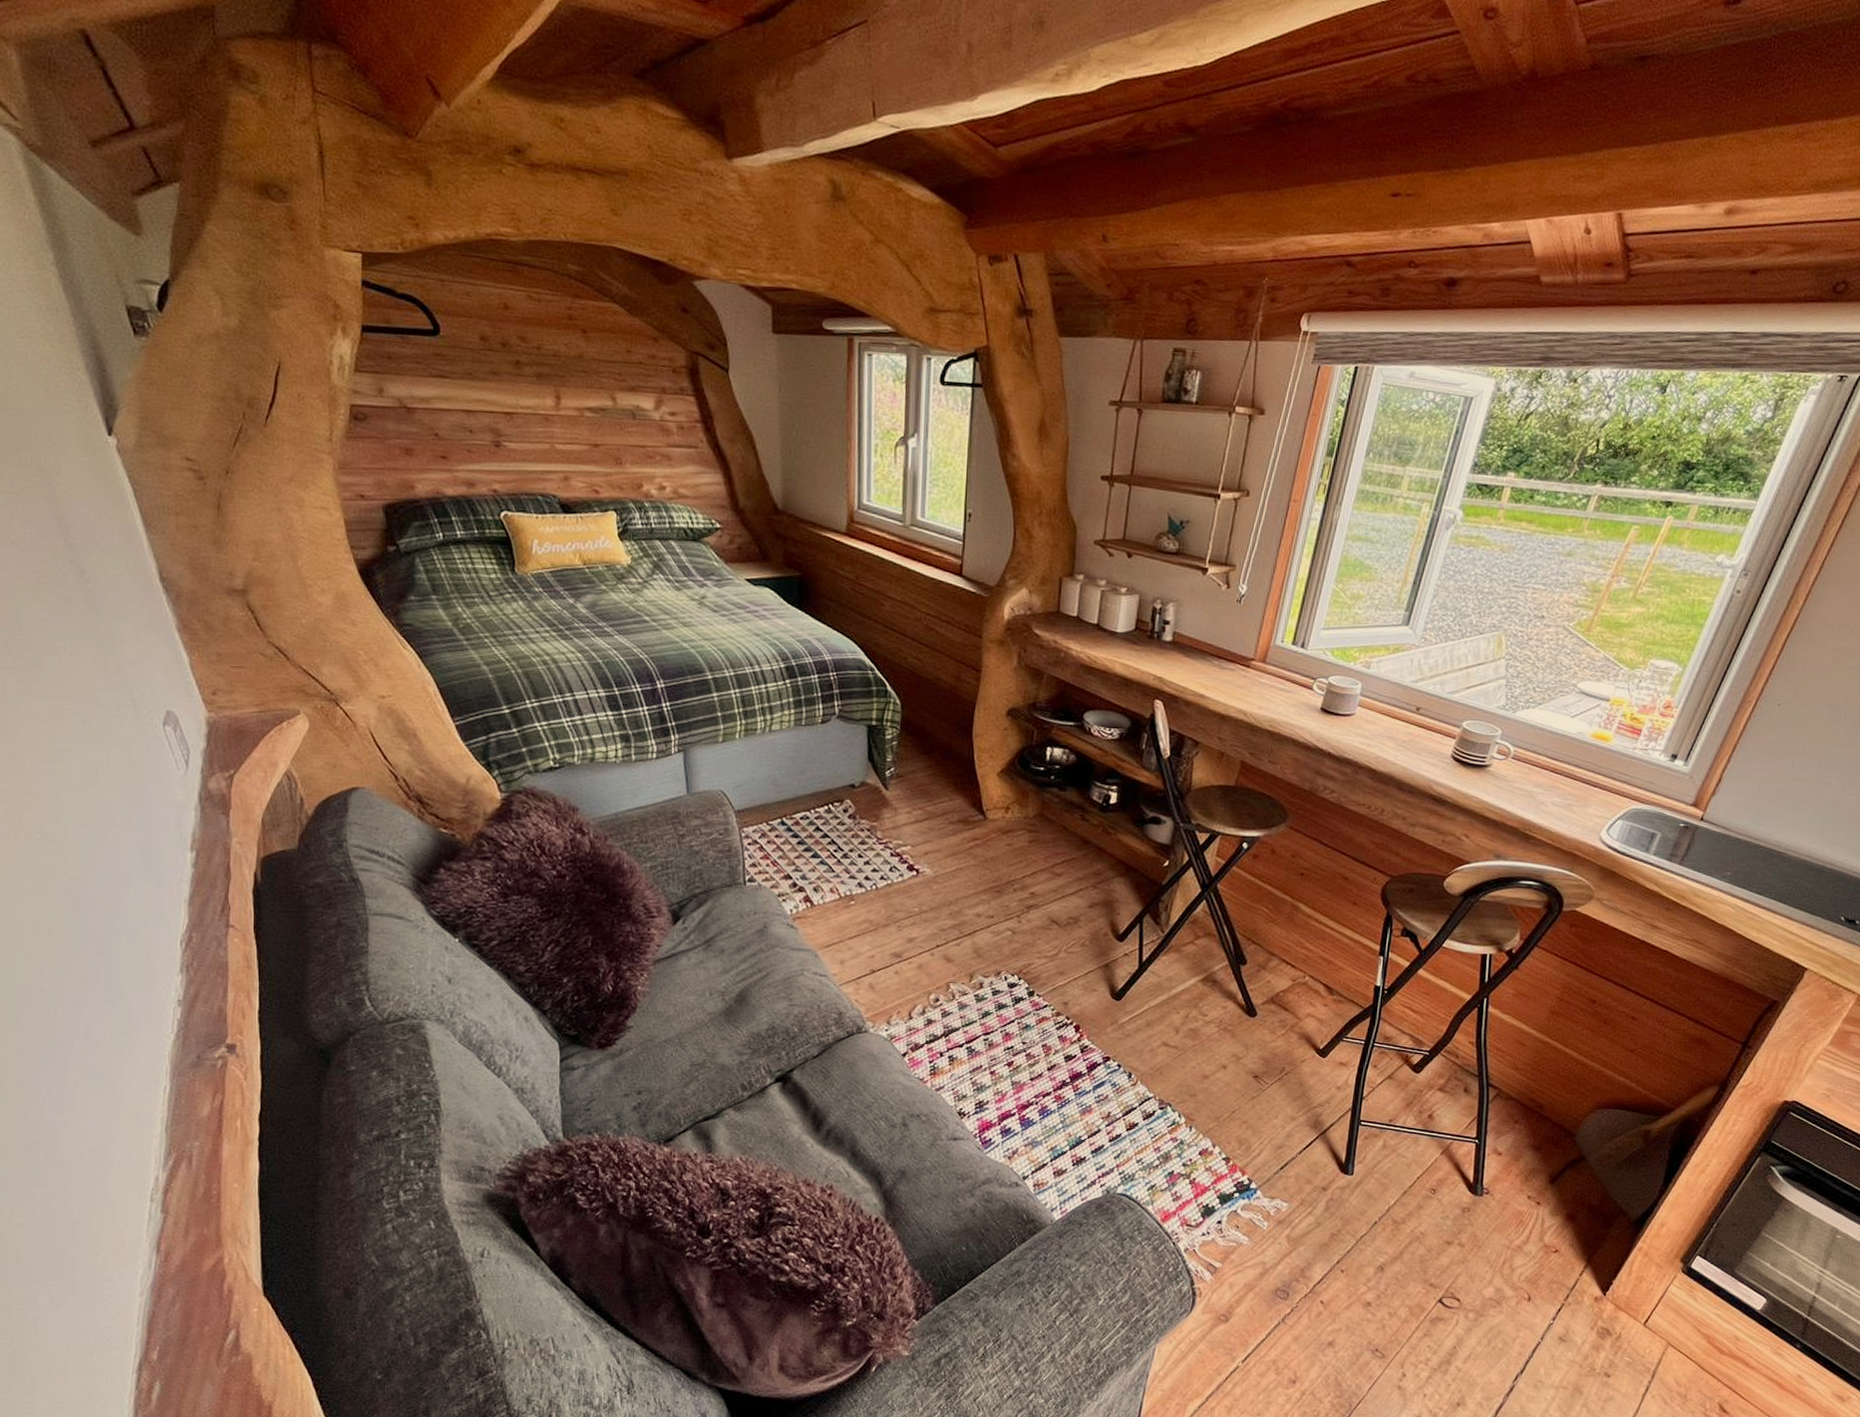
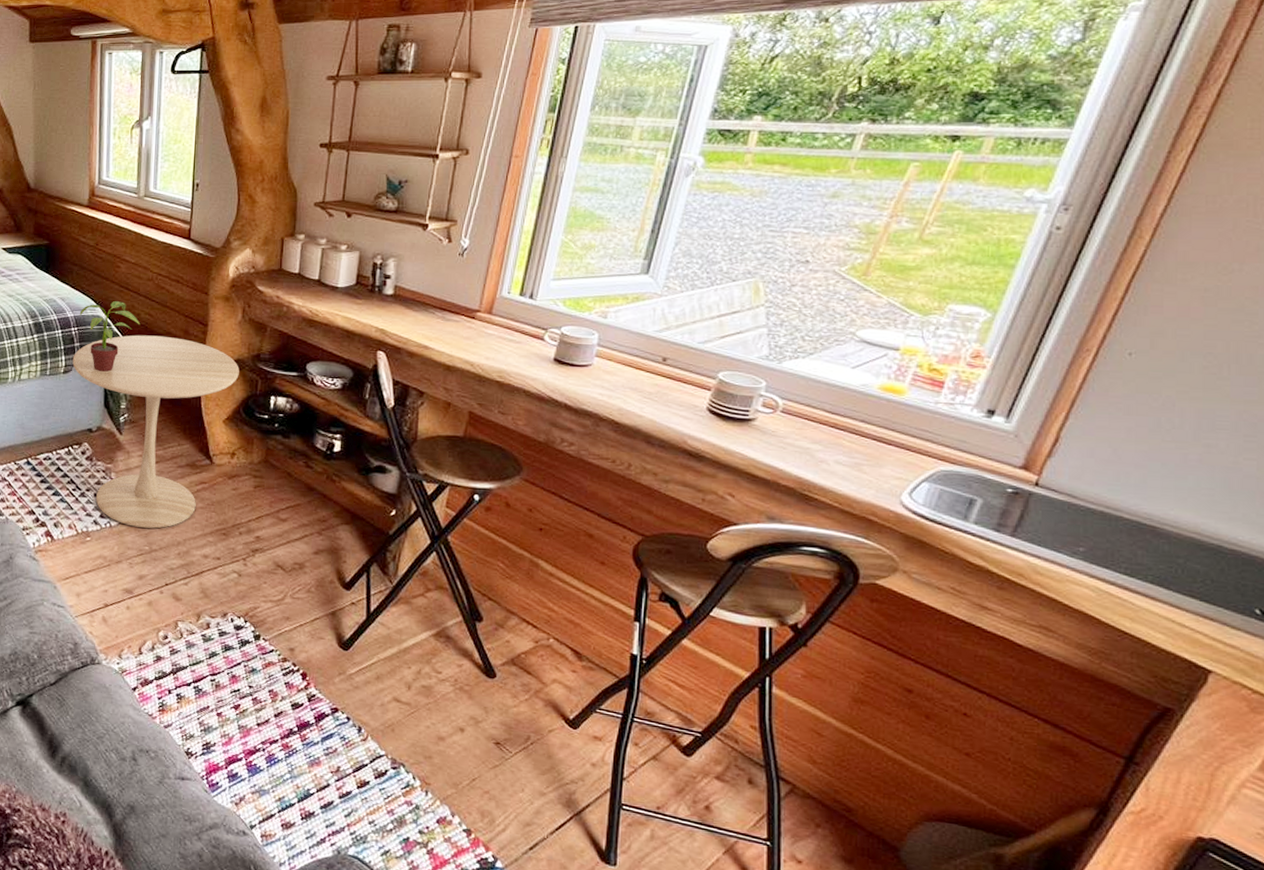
side table: none [831,681,1014,889] -> present [72,335,239,529]
potted plant: none [838,643,907,722] -> present [79,301,140,372]

